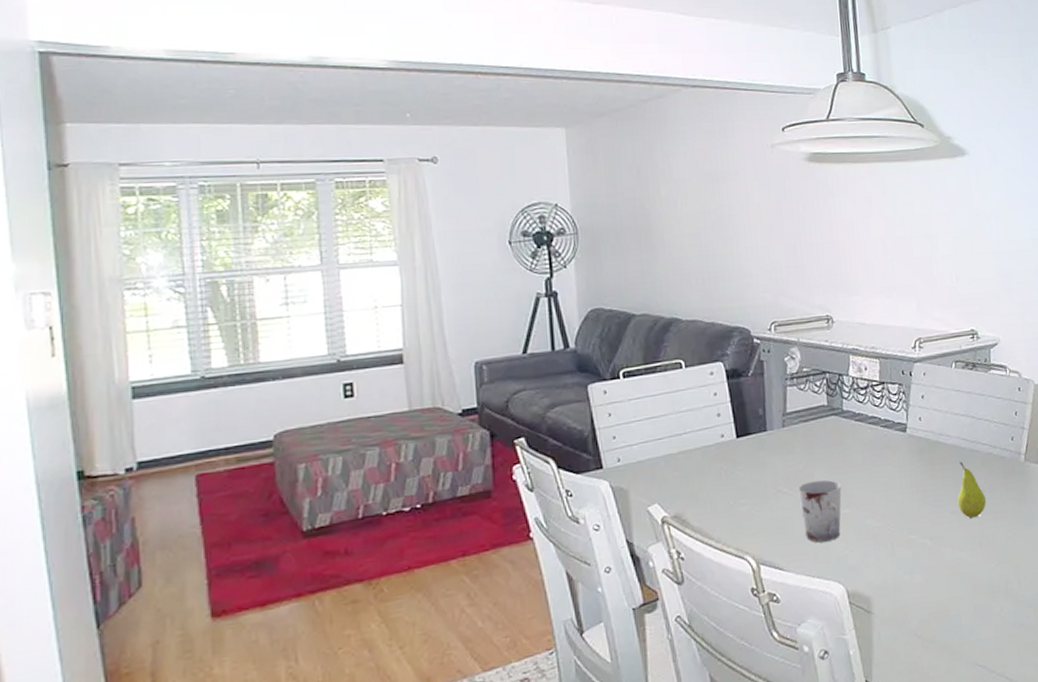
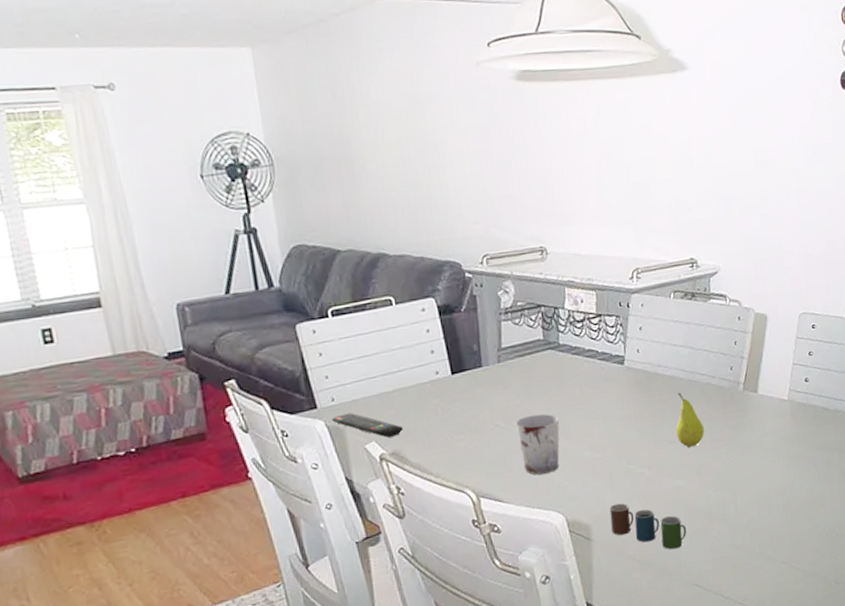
remote control: none [617,474,687,500] -> present [332,413,404,438]
cup: none [890,574,970,626] -> present [609,503,687,550]

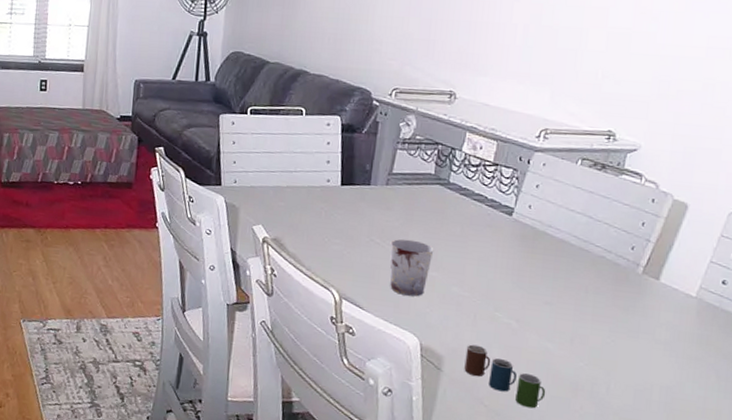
remote control: present [332,413,404,438] -> none [231,195,289,225]
fruit: present [675,392,704,447] -> none [554,257,587,314]

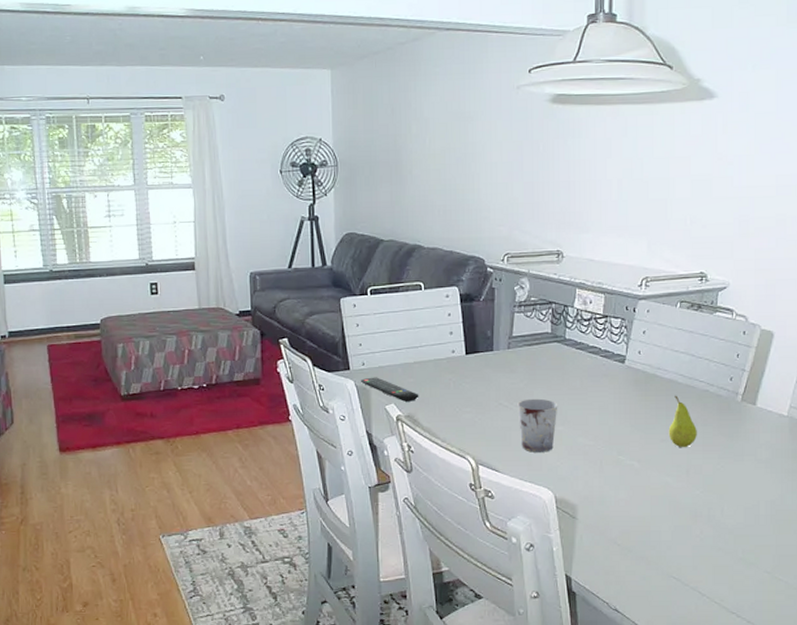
remote control: none [231,195,289,225] -> present [361,377,419,402]
cup: present [464,344,546,409] -> none [596,489,670,540]
fruit: none [554,257,587,314] -> present [668,395,697,447]

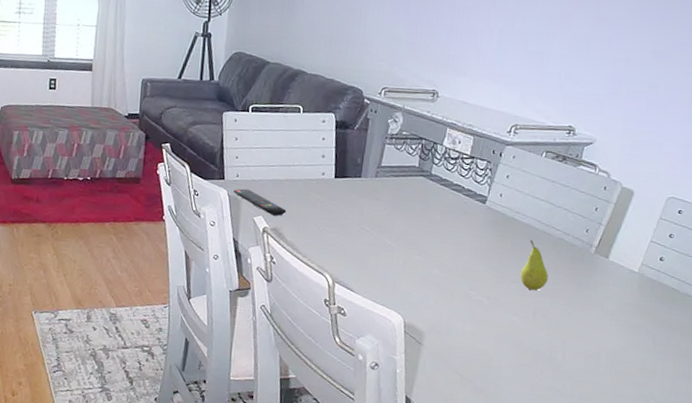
cup: present [517,398,558,453] -> none [377,226,417,279]

